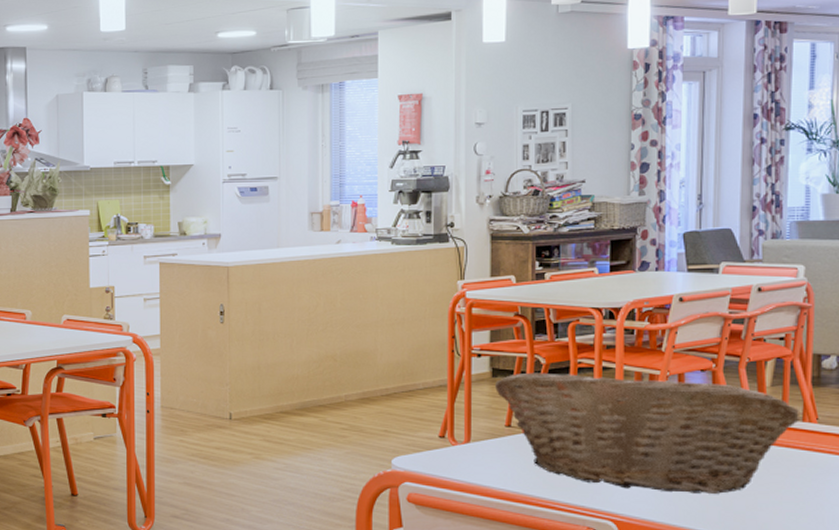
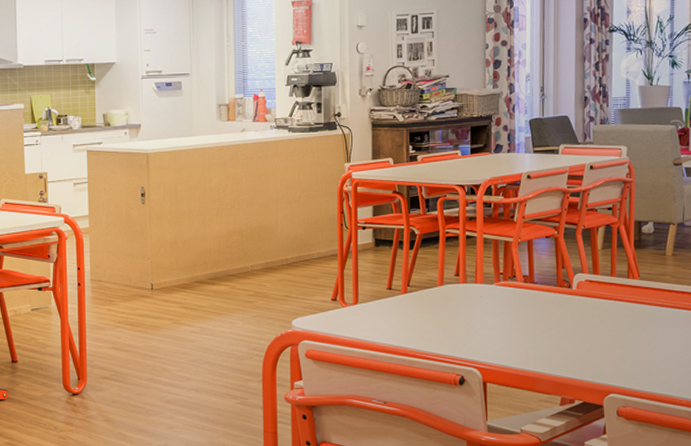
fruit basket: present [495,372,799,494] -> none [378,242,625,342]

